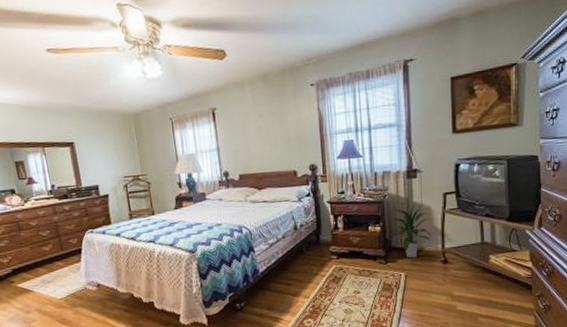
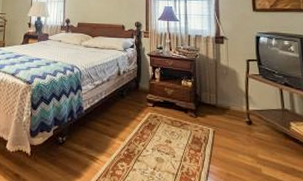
indoor plant: present [391,203,432,258] -> none [202,65,238,116]

